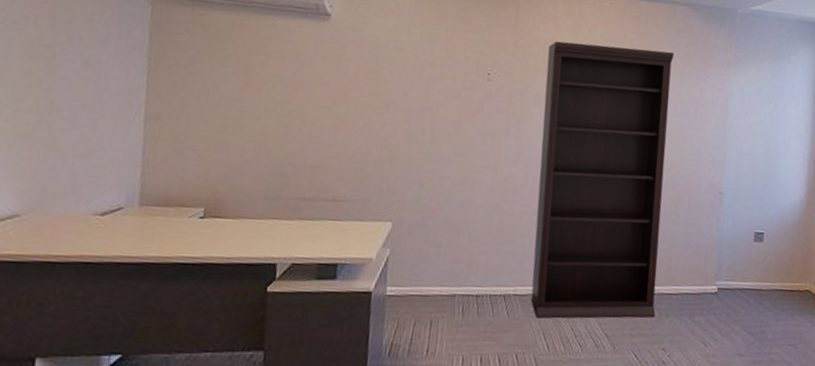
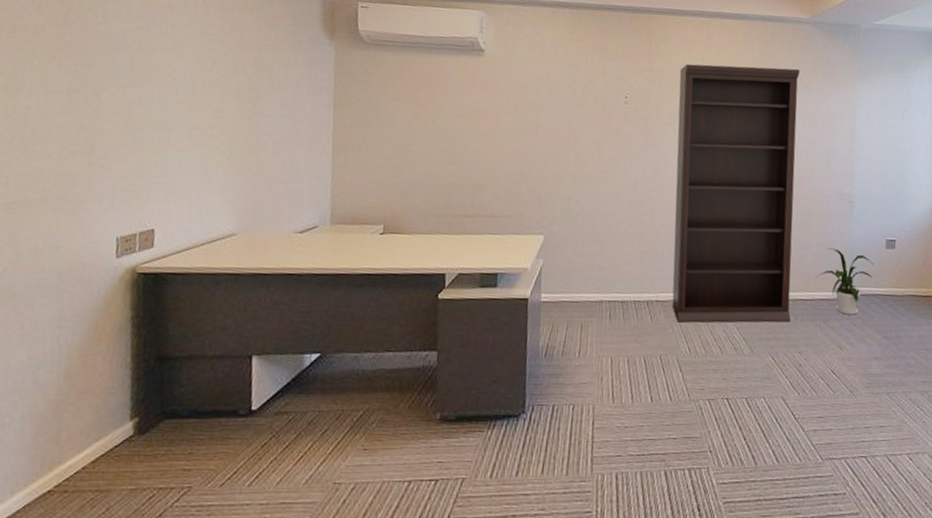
house plant: none [682,240,741,310] -> present [815,248,874,315]

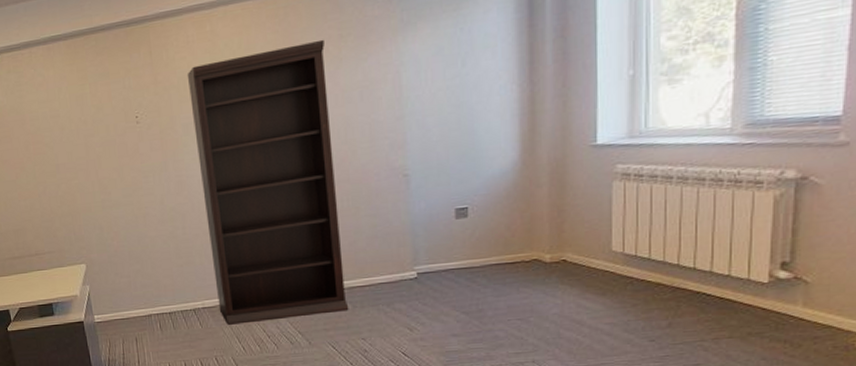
house plant: present [815,248,874,315] -> none [372,228,442,296]

